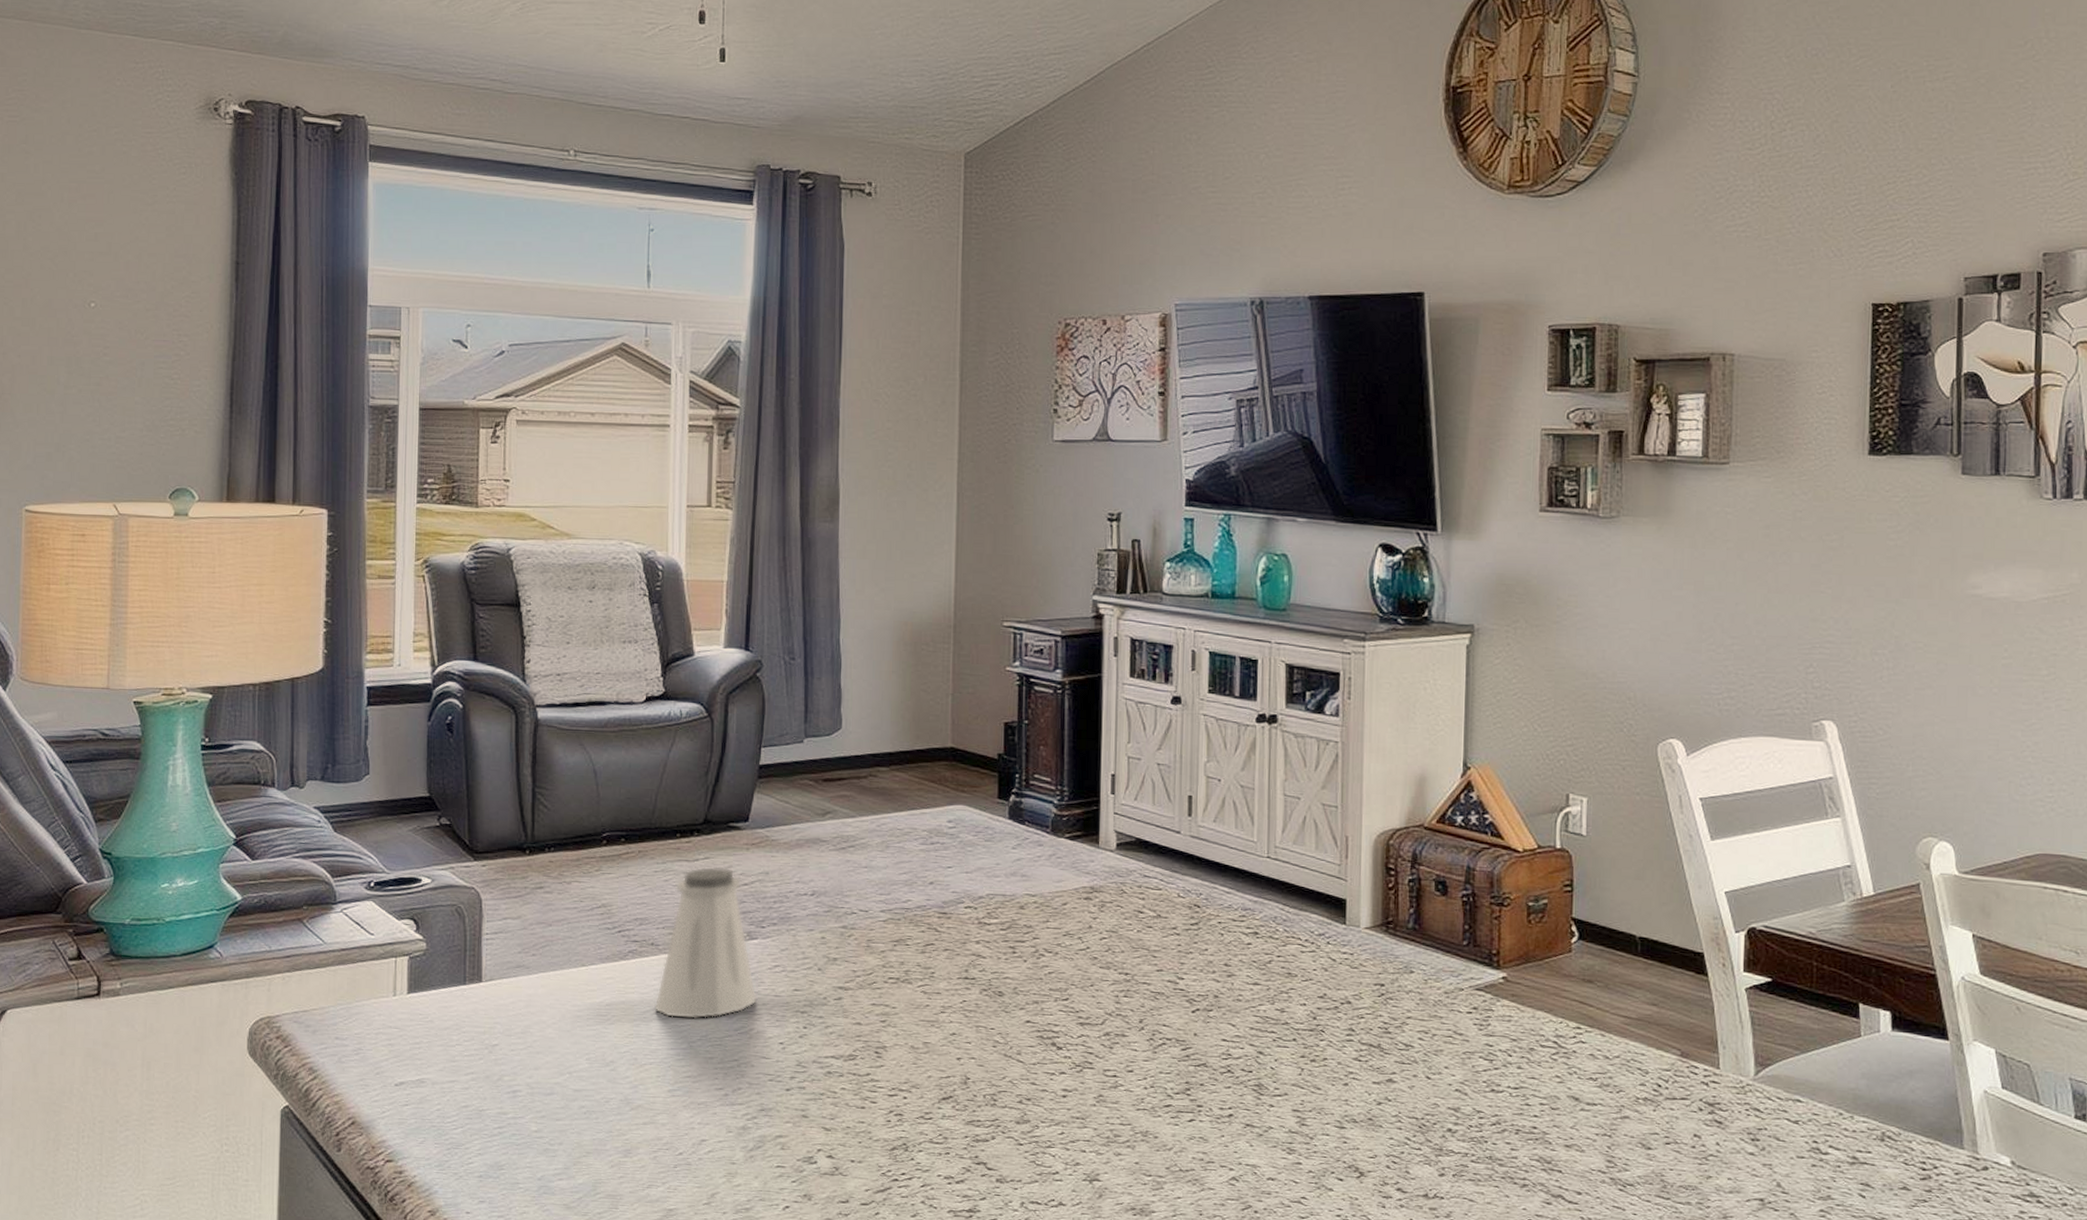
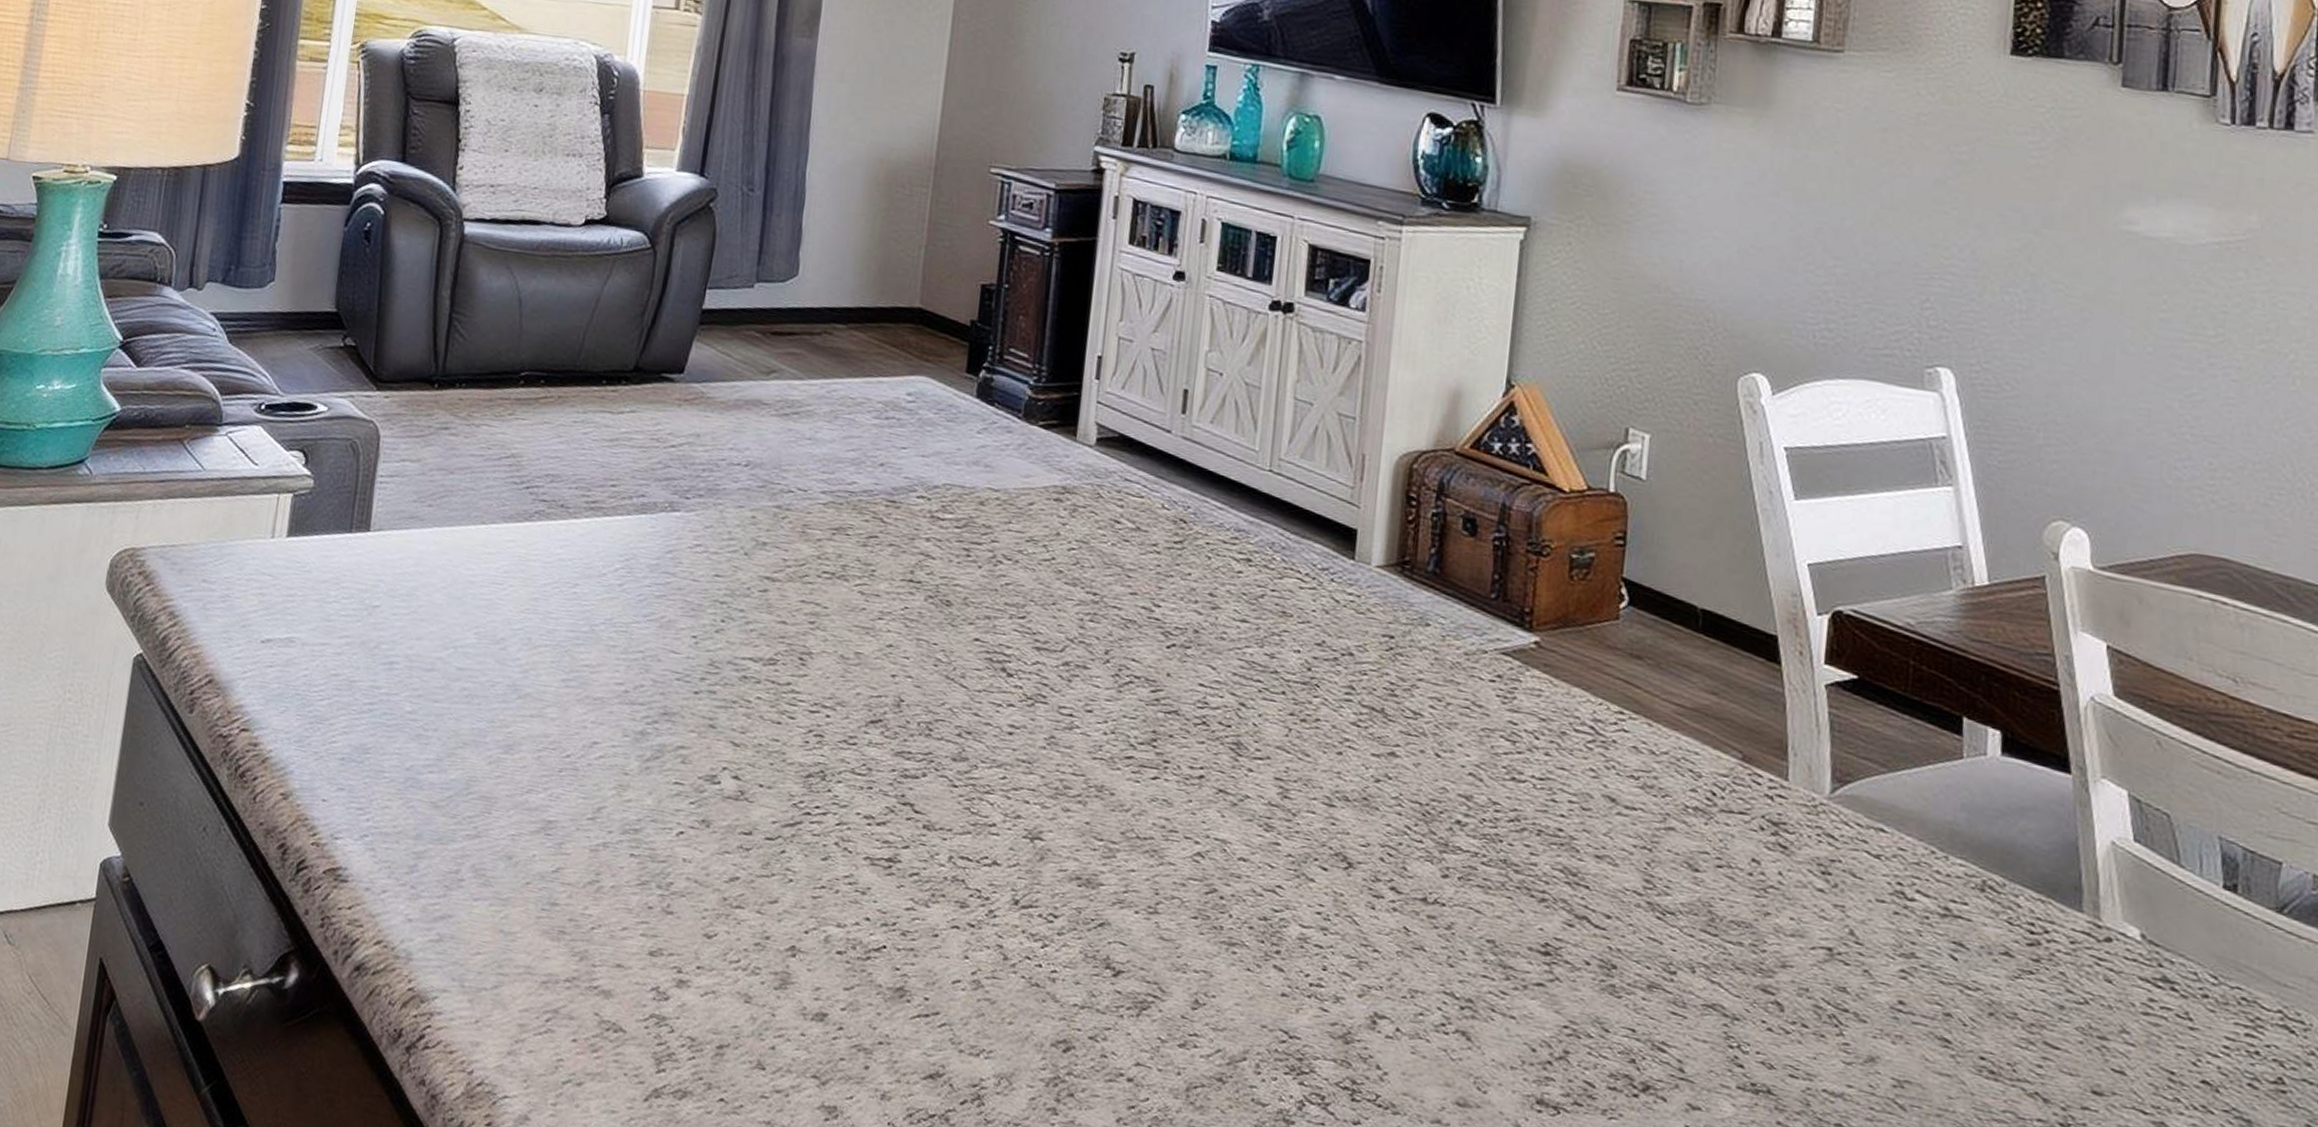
saltshaker: present [654,866,757,1020] -> none [557,421,673,600]

